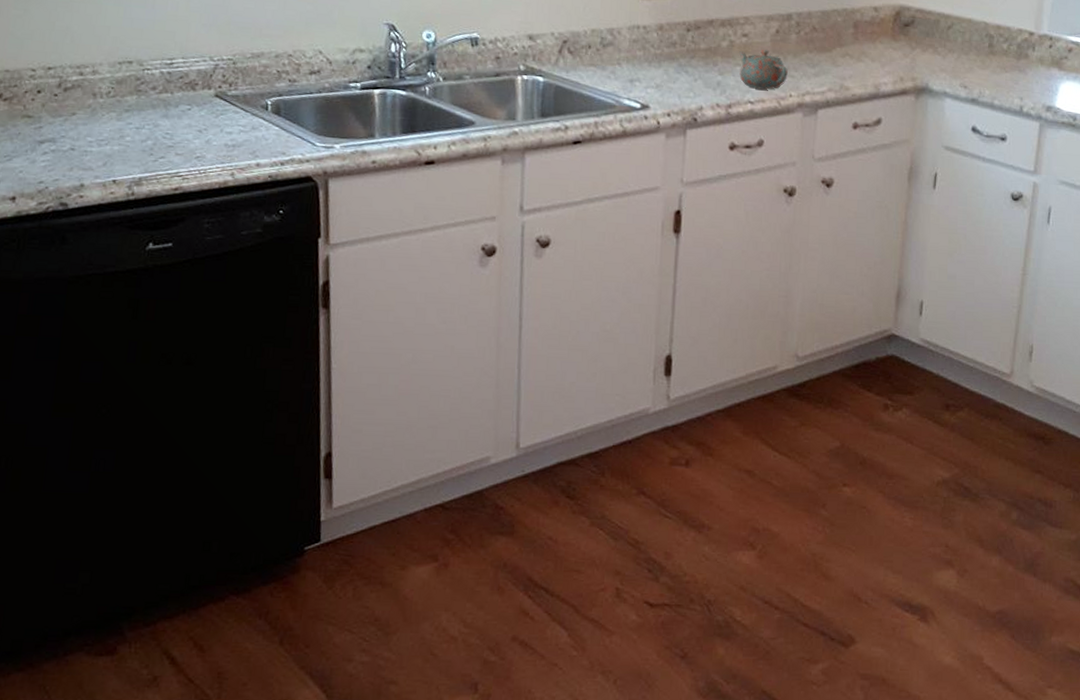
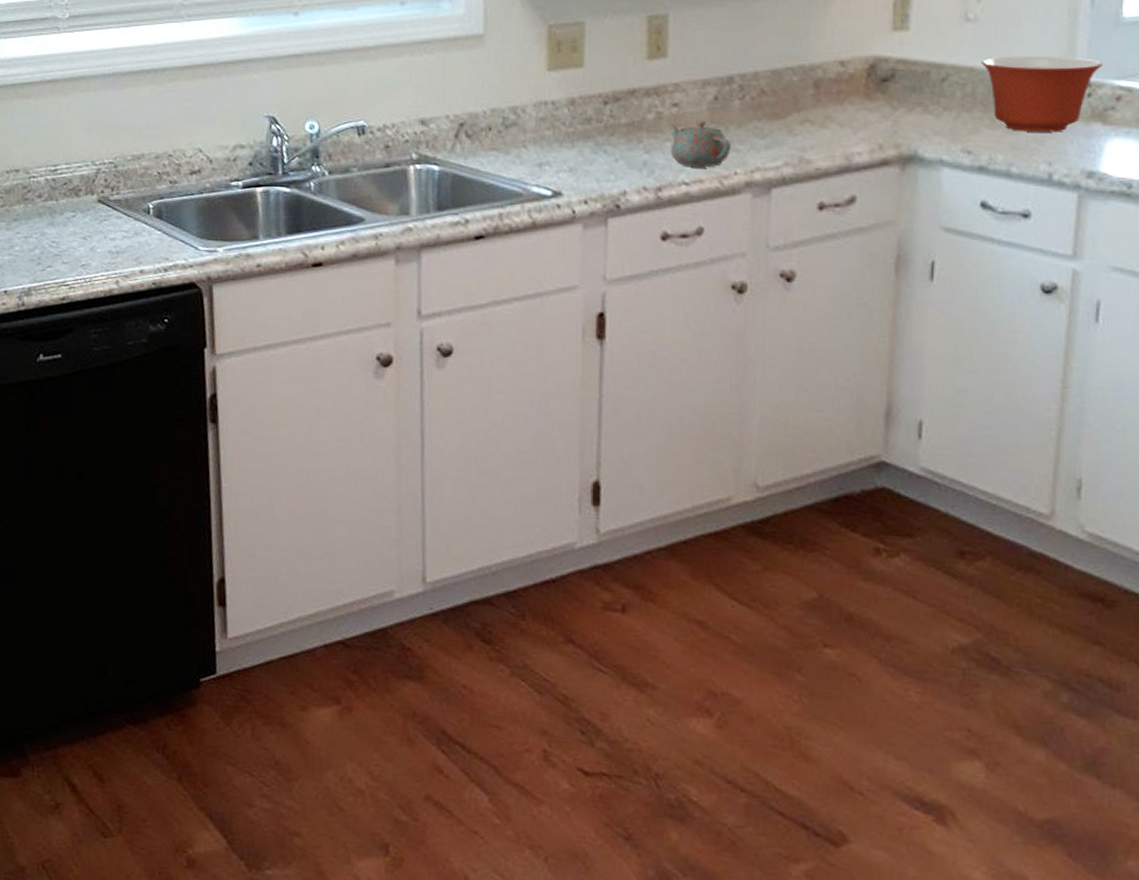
mixing bowl: none [977,12,1061,74] -> present [981,56,1103,132]

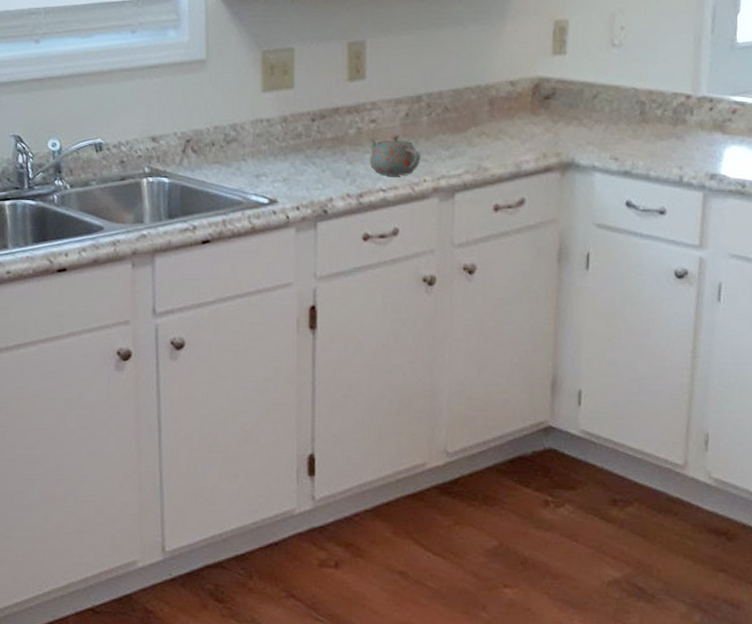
mixing bowl: present [981,56,1103,132] -> none [625,76,721,141]

